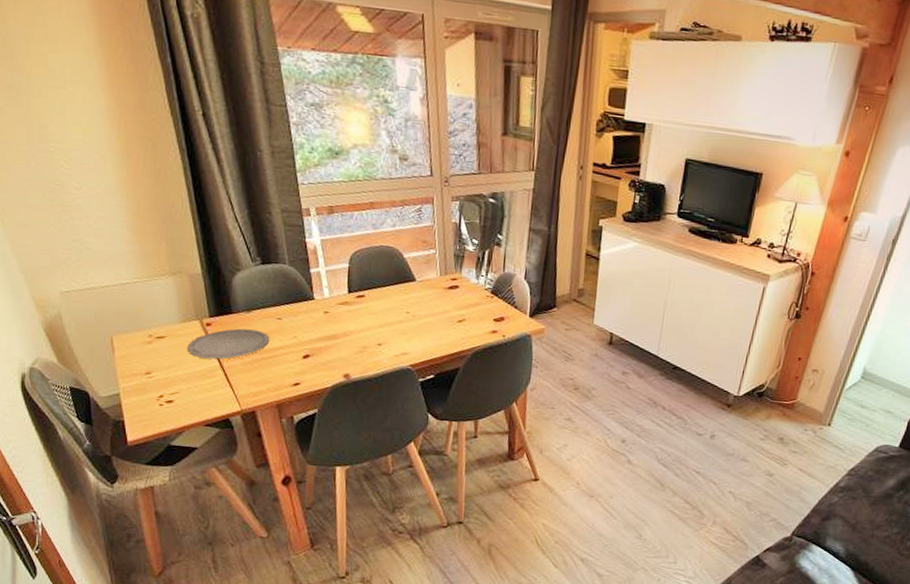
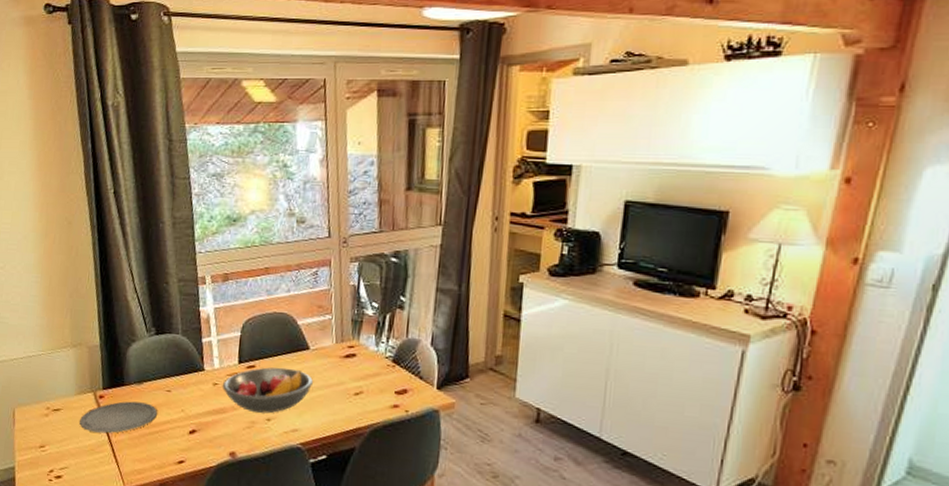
fruit bowl: none [333,297,420,339] -> present [222,367,313,414]

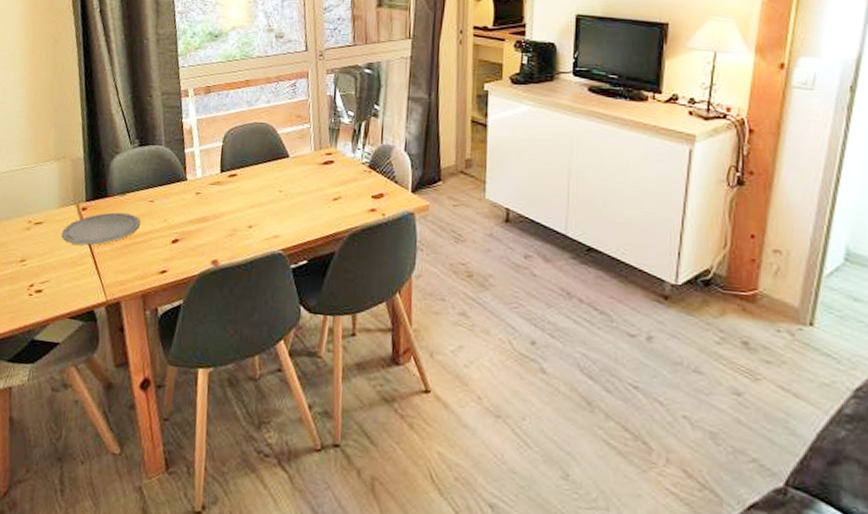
fruit bowl: present [222,367,313,414] -> none [204,175,293,221]

